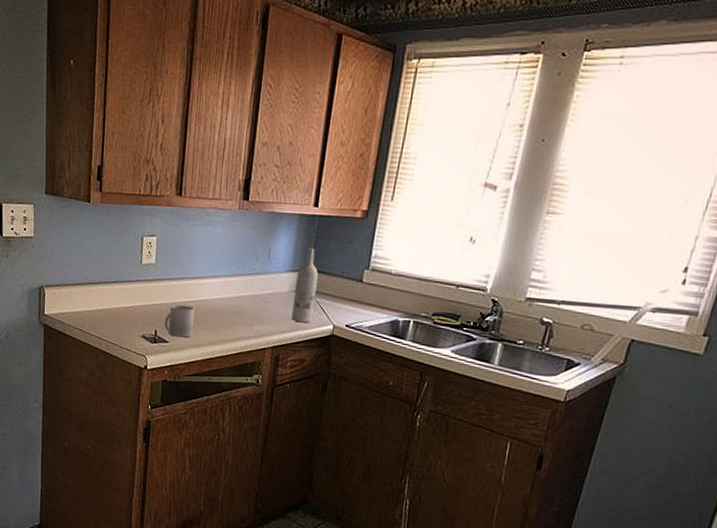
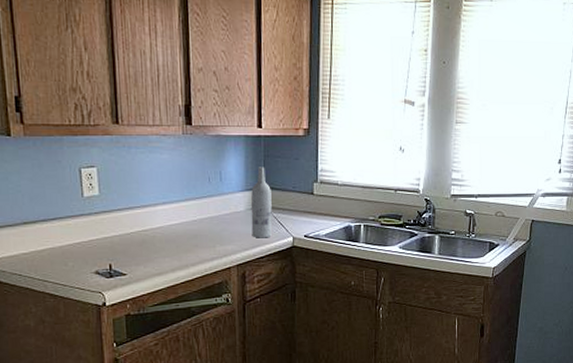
mug: present [164,304,195,338] -> none [118,234,152,268]

